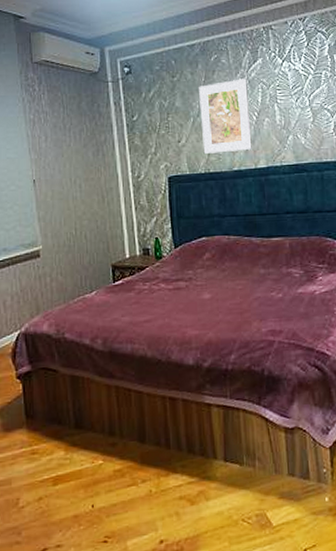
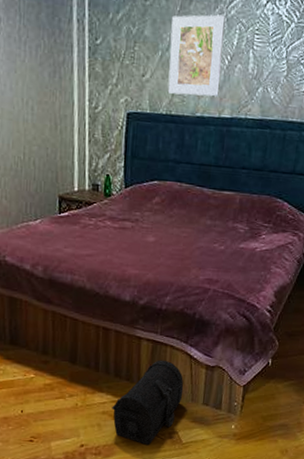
treasure chest: none [189,427,265,534] -> present [112,360,184,446]

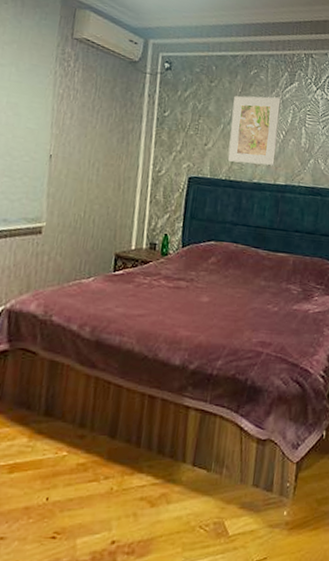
treasure chest: present [112,360,184,446] -> none [151,432,233,540]

